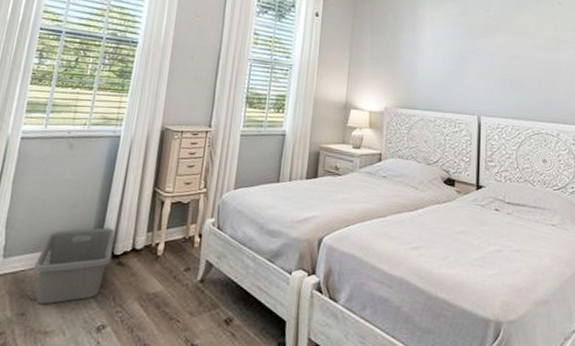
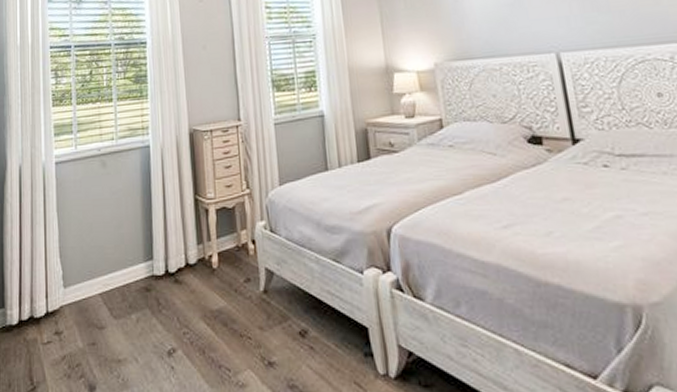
laundry basket: present [33,227,115,305] -> none [94,245,168,332]

